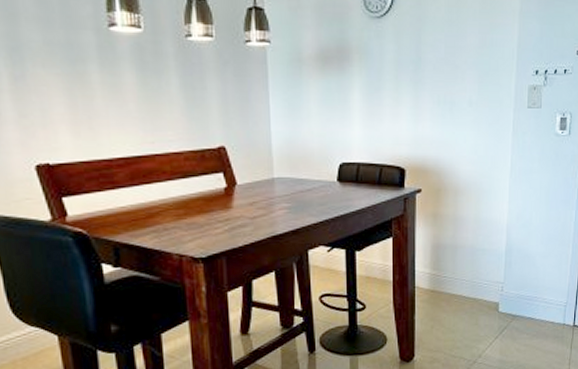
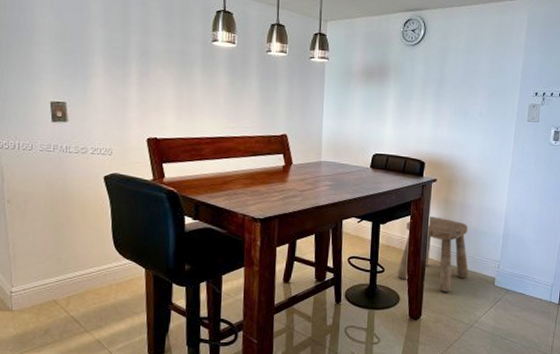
stool: none [382,236,467,326] -> present [397,216,468,292]

